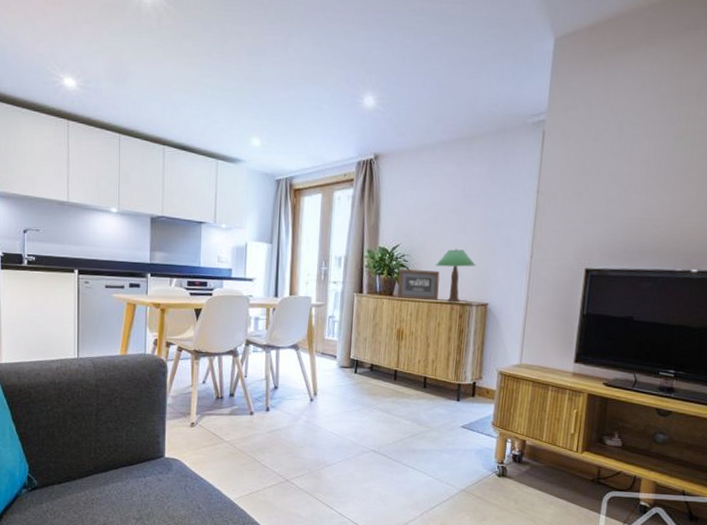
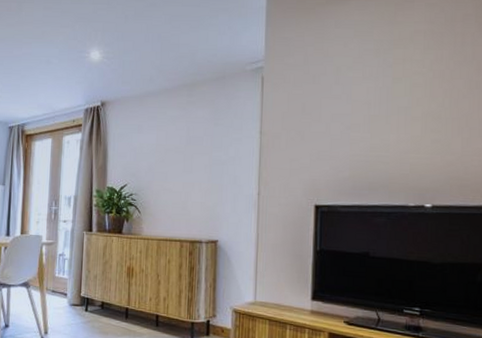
picture frame: present [397,269,440,300] -> none [126,207,168,238]
table lamp: present [436,248,477,303] -> none [163,187,204,240]

